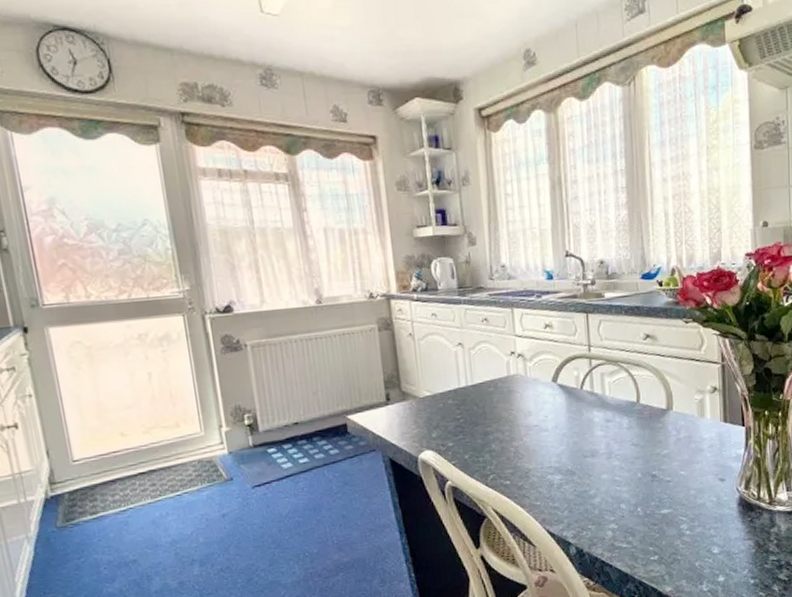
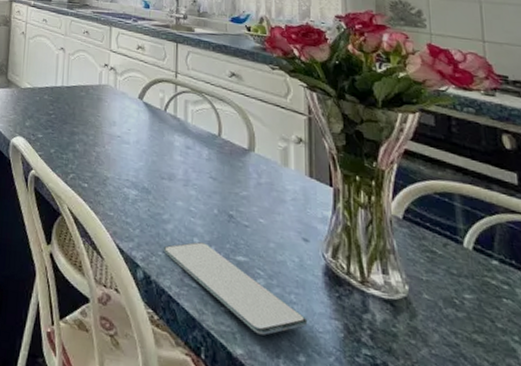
smartphone: none [592,506,725,571] -> present [163,242,308,335]

